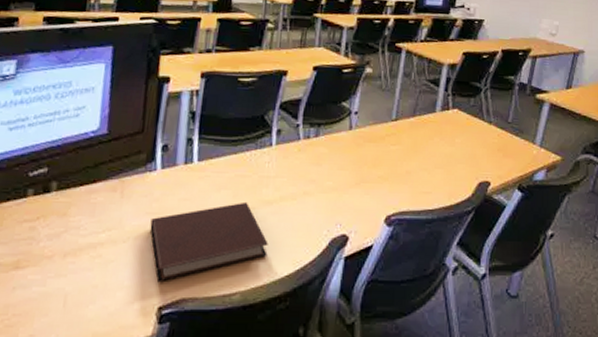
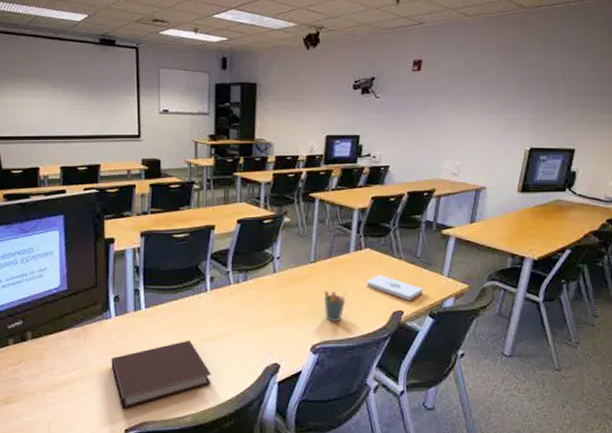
pen holder: none [403,153,431,191] -> present [323,289,348,323]
notepad: none [451,139,513,170] -> present [366,275,423,300]

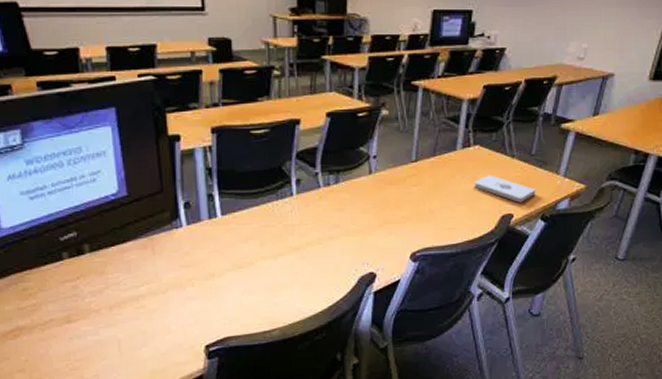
notebook: present [111,340,211,410] -> none [185,249,300,325]
pen holder: present [323,289,348,323] -> none [426,191,453,228]

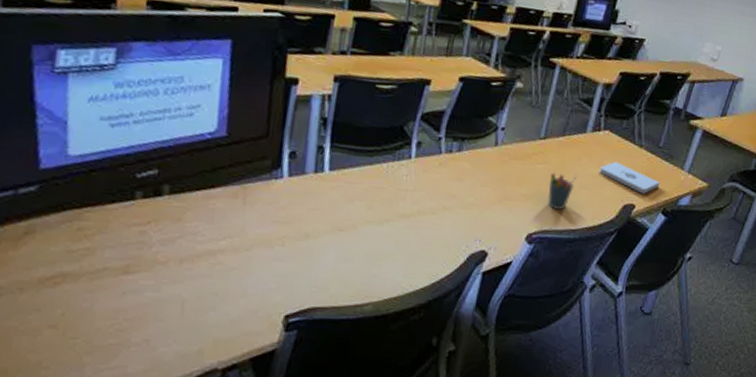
pen holder: none [426,191,453,228] -> present [548,173,578,211]

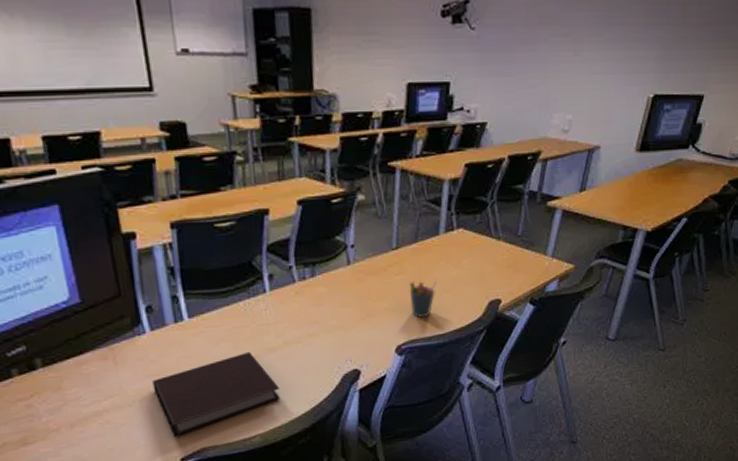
notebook: none [275,214,404,292] -> present [152,351,281,438]
notepad: present [599,161,660,194] -> none [458,259,524,287]

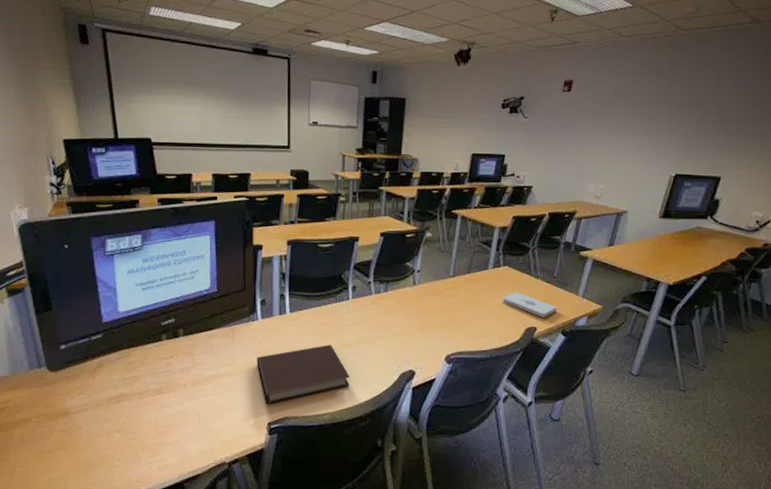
pen holder: present [409,278,437,319] -> none [460,304,484,335]
notepad: none [458,259,524,287] -> present [502,292,557,318]

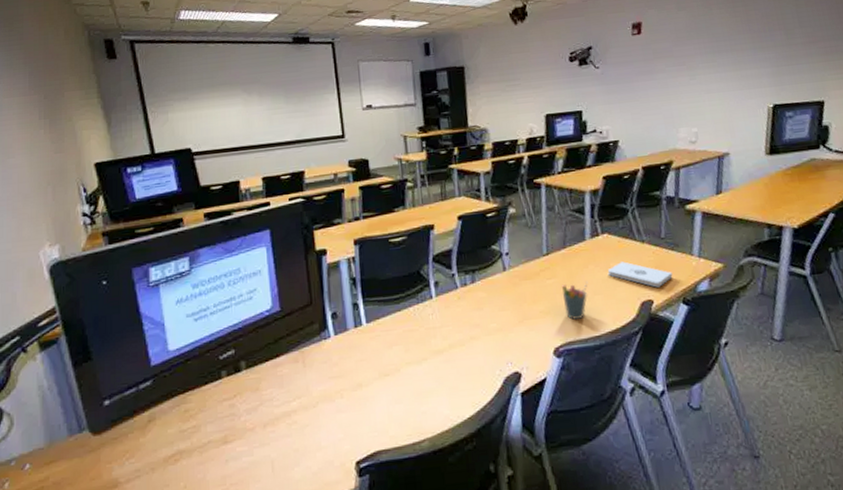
notebook: present [256,344,350,405] -> none [334,354,447,440]
pen holder: none [460,304,484,335] -> present [561,281,588,320]

